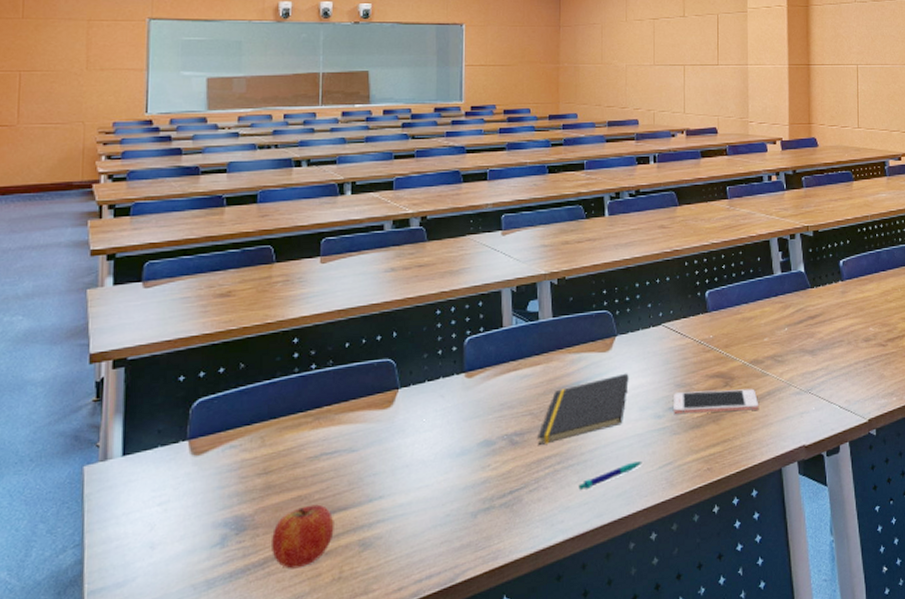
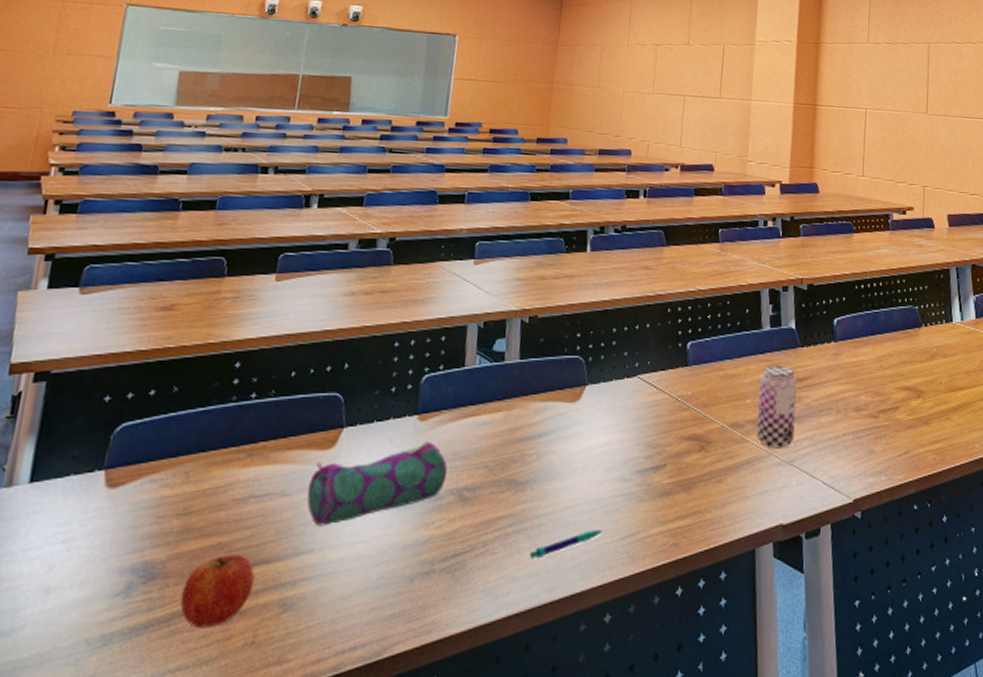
pencil case: none [373,395,497,476] -> present [307,441,448,526]
notepad: present [538,373,629,445] -> none [490,428,597,503]
cell phone: present [674,388,759,414] -> none [642,454,736,480]
beer can: none [775,306,810,380] -> present [757,366,797,449]

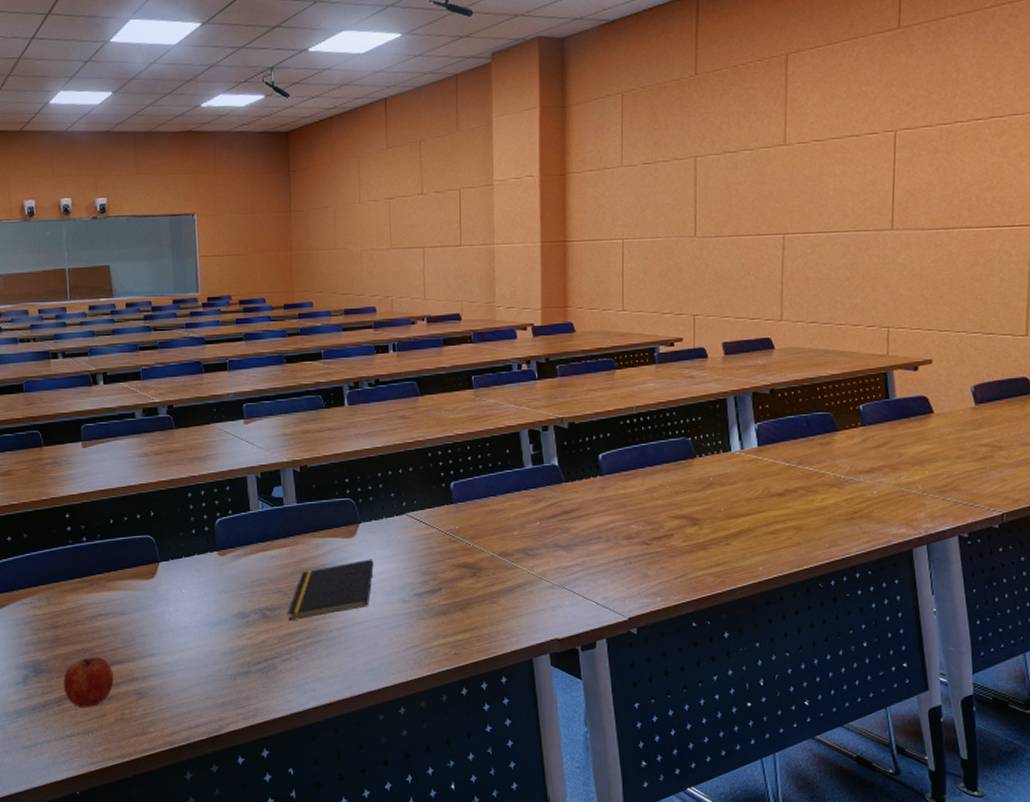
pencil case: present [307,441,448,526] -> none [140,572,250,637]
notepad: none [490,428,597,503] -> present [288,559,374,620]
pen: present [529,530,603,560] -> none [328,642,390,664]
beer can: present [757,366,797,449] -> none [526,500,564,574]

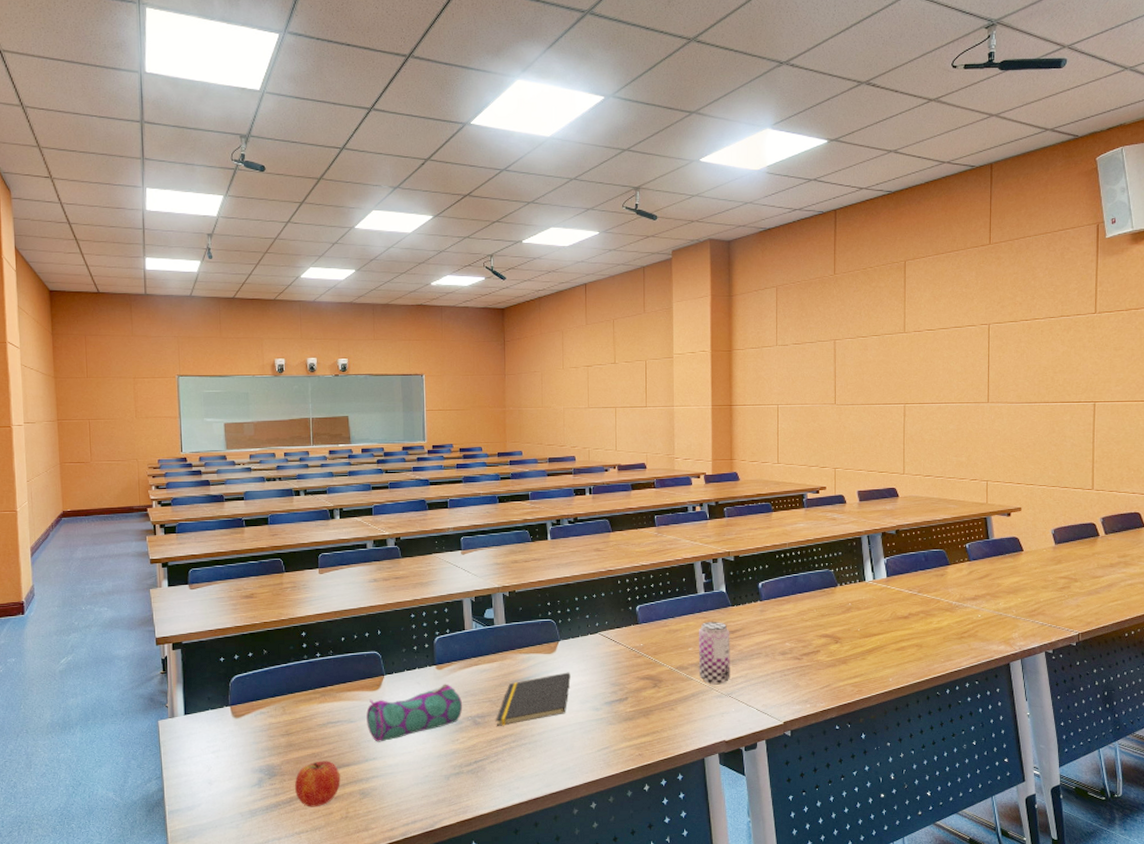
pencil case: none [140,572,250,637] -> present [366,684,463,742]
beer can: none [526,500,564,574] -> present [699,622,730,685]

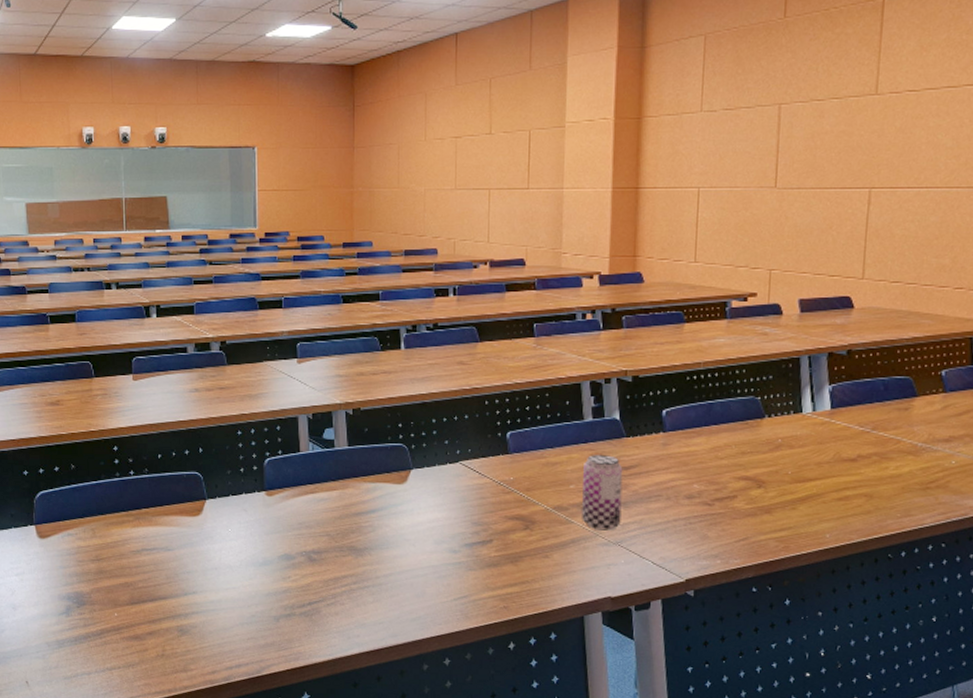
fruit: present [294,760,341,807] -> none [105,591,156,642]
pencil case: present [366,684,463,742] -> none [186,513,296,575]
notepad: present [496,672,571,726] -> none [334,506,424,564]

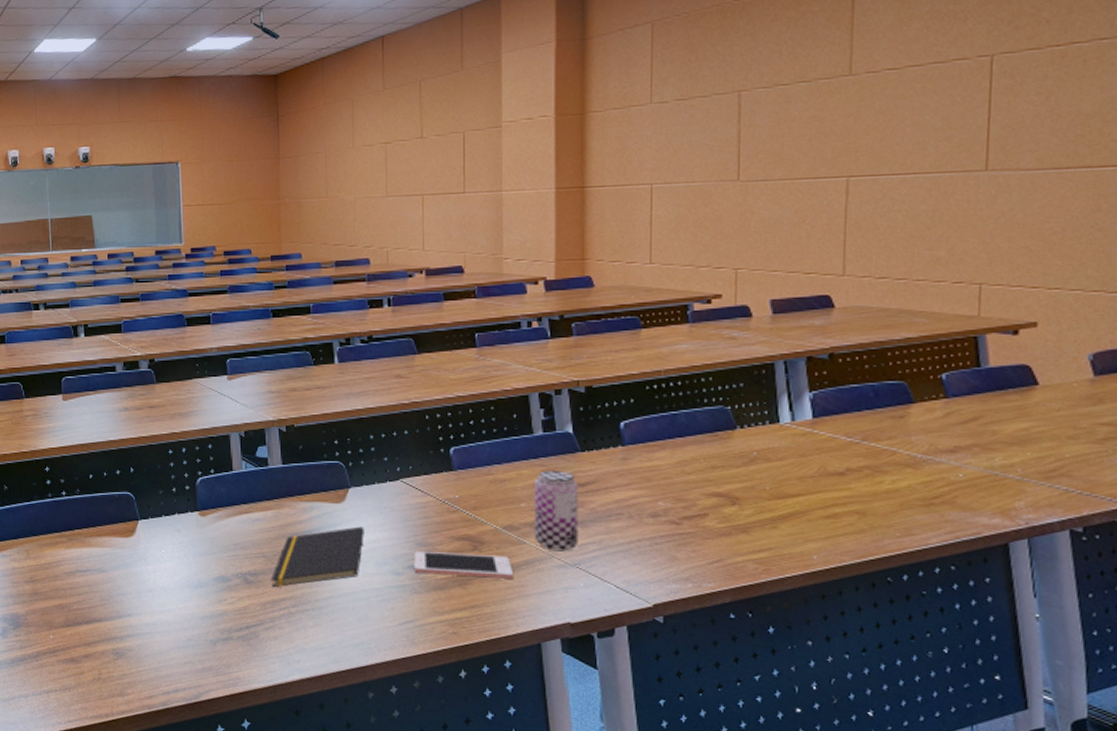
notepad: none [334,506,424,564] -> present [271,526,365,587]
cell phone: none [470,530,562,556] -> present [414,551,514,579]

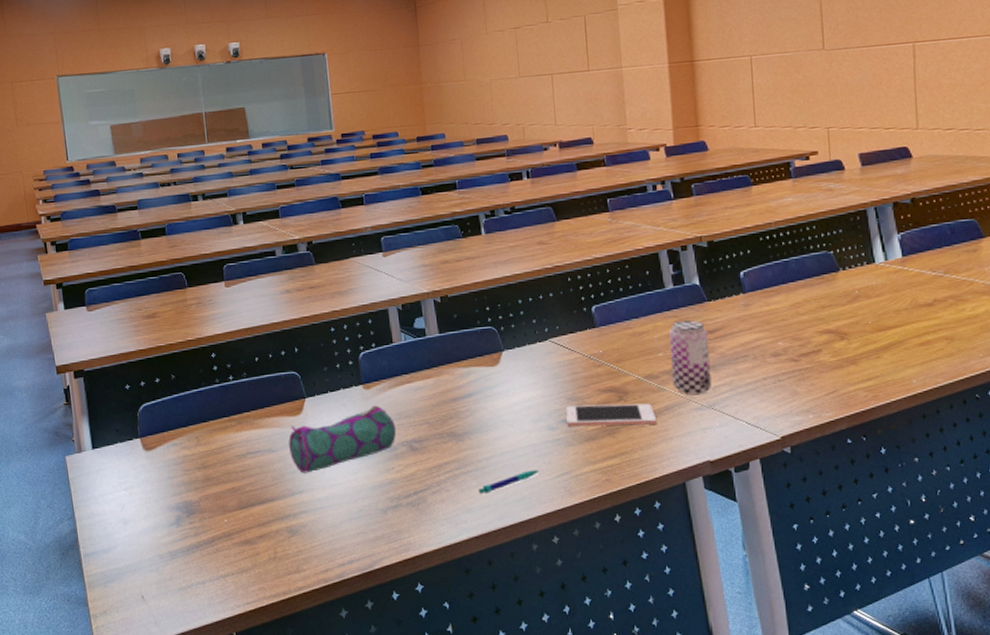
pencil case: none [119,533,232,597] -> present [288,405,397,474]
notepad: present [271,526,365,587] -> none [435,386,520,451]
pen: none [314,615,381,636] -> present [478,470,539,495]

